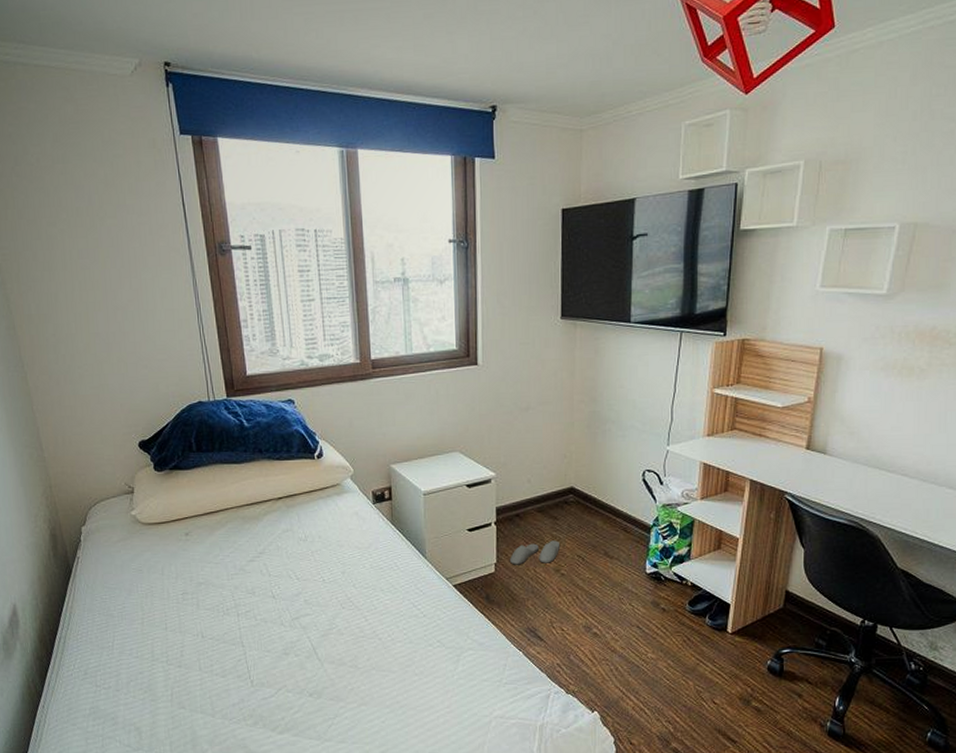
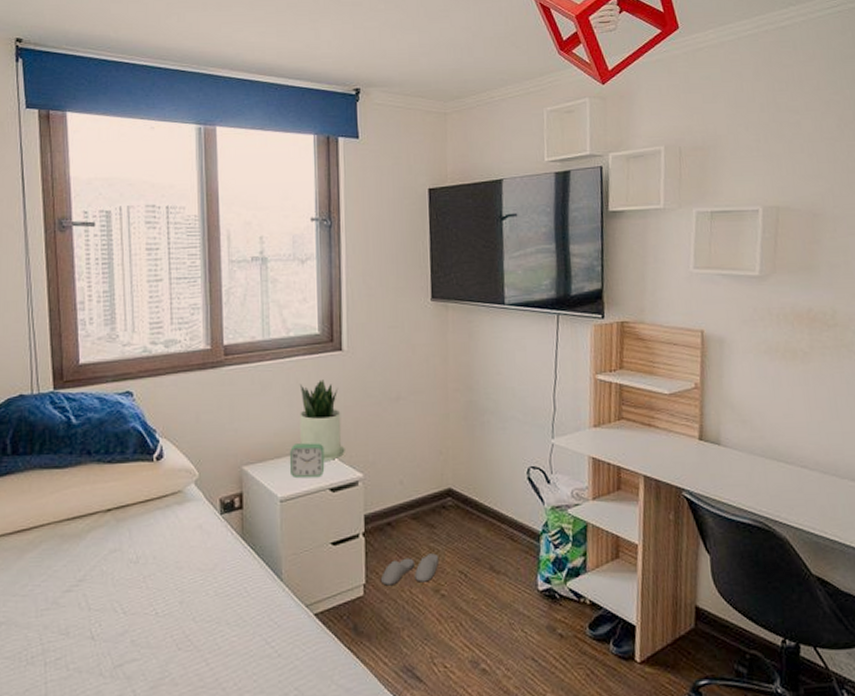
alarm clock: none [431,446,462,476] -> present [289,443,325,479]
planter: none [439,391,480,461] -> present [299,380,345,461]

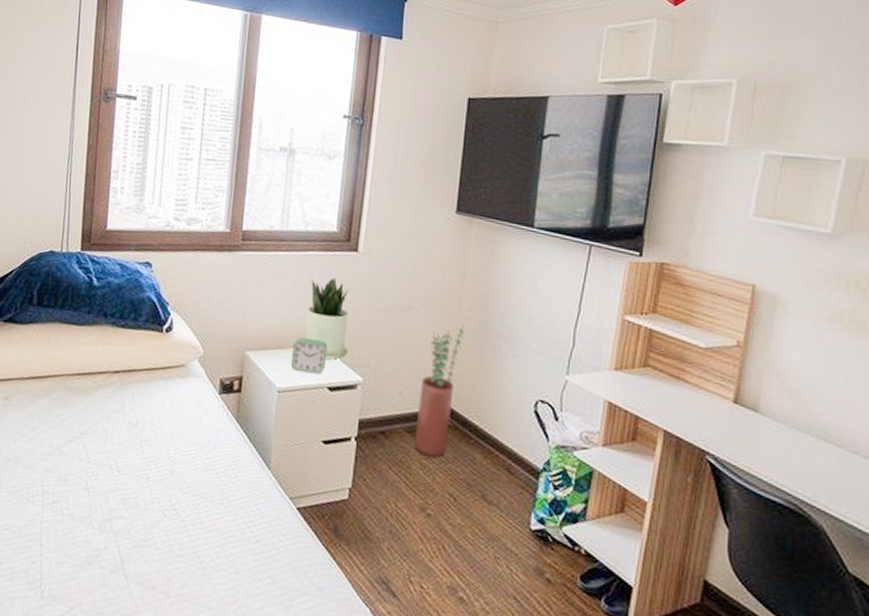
slippers: present [380,553,438,586] -> none [366,469,429,498]
vase: none [419,405,454,539] -> present [414,324,465,458]

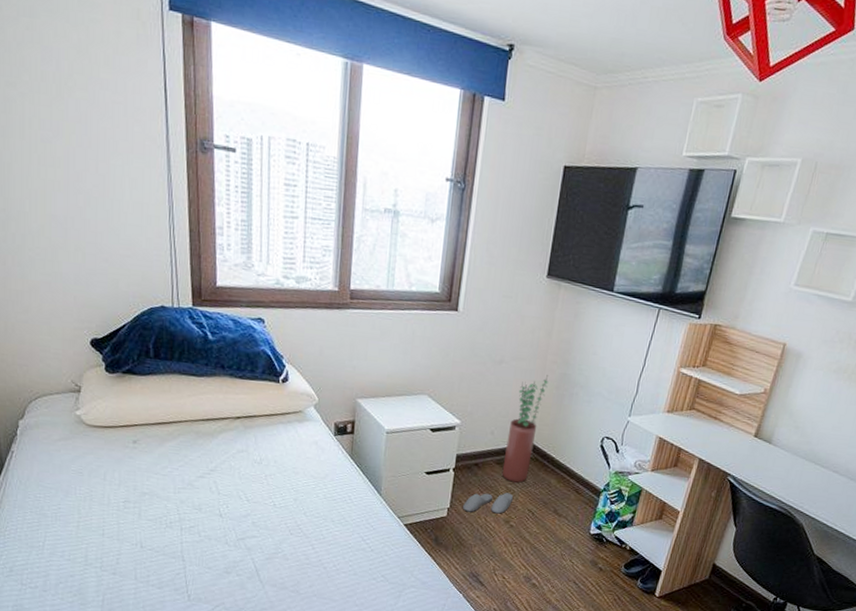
alarm clock: present [290,337,328,375] -> none [397,387,430,419]
planter: present [305,278,350,360] -> none [410,334,450,406]
slippers: none [366,469,429,498] -> present [462,492,513,514]

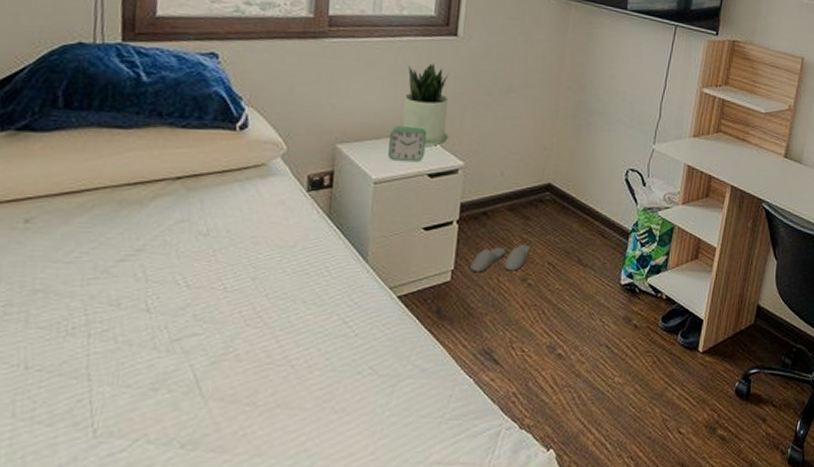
alarm clock: none [397,387,430,419] -> present [387,126,427,163]
planter: none [410,334,450,406] -> present [402,63,449,146]
vase: present [502,375,549,483] -> none [515,103,564,231]

